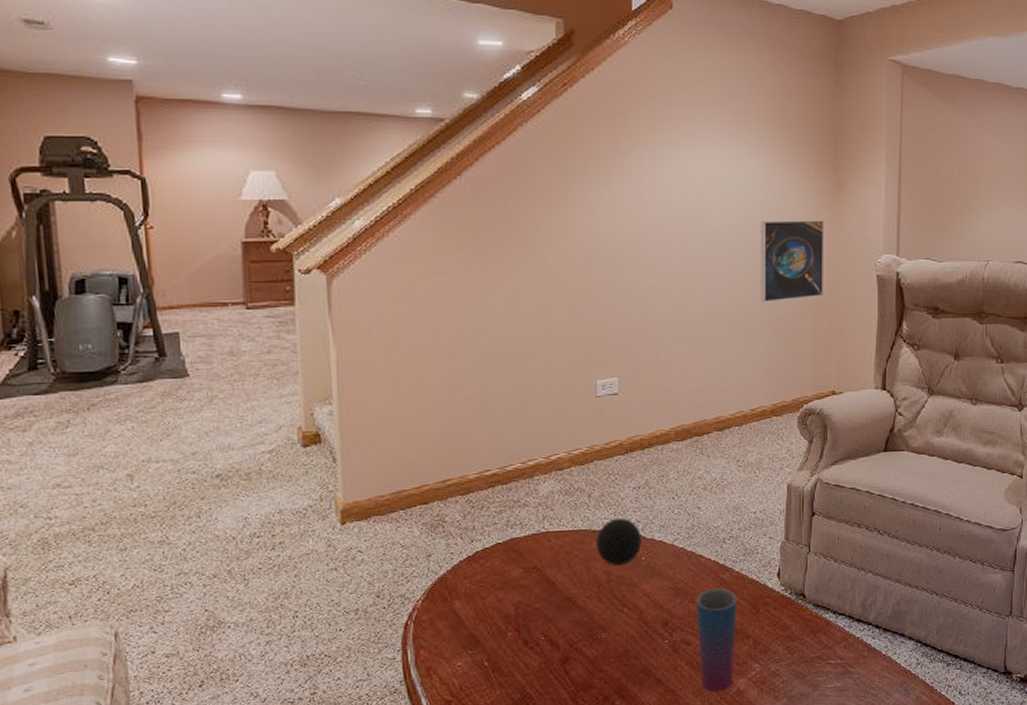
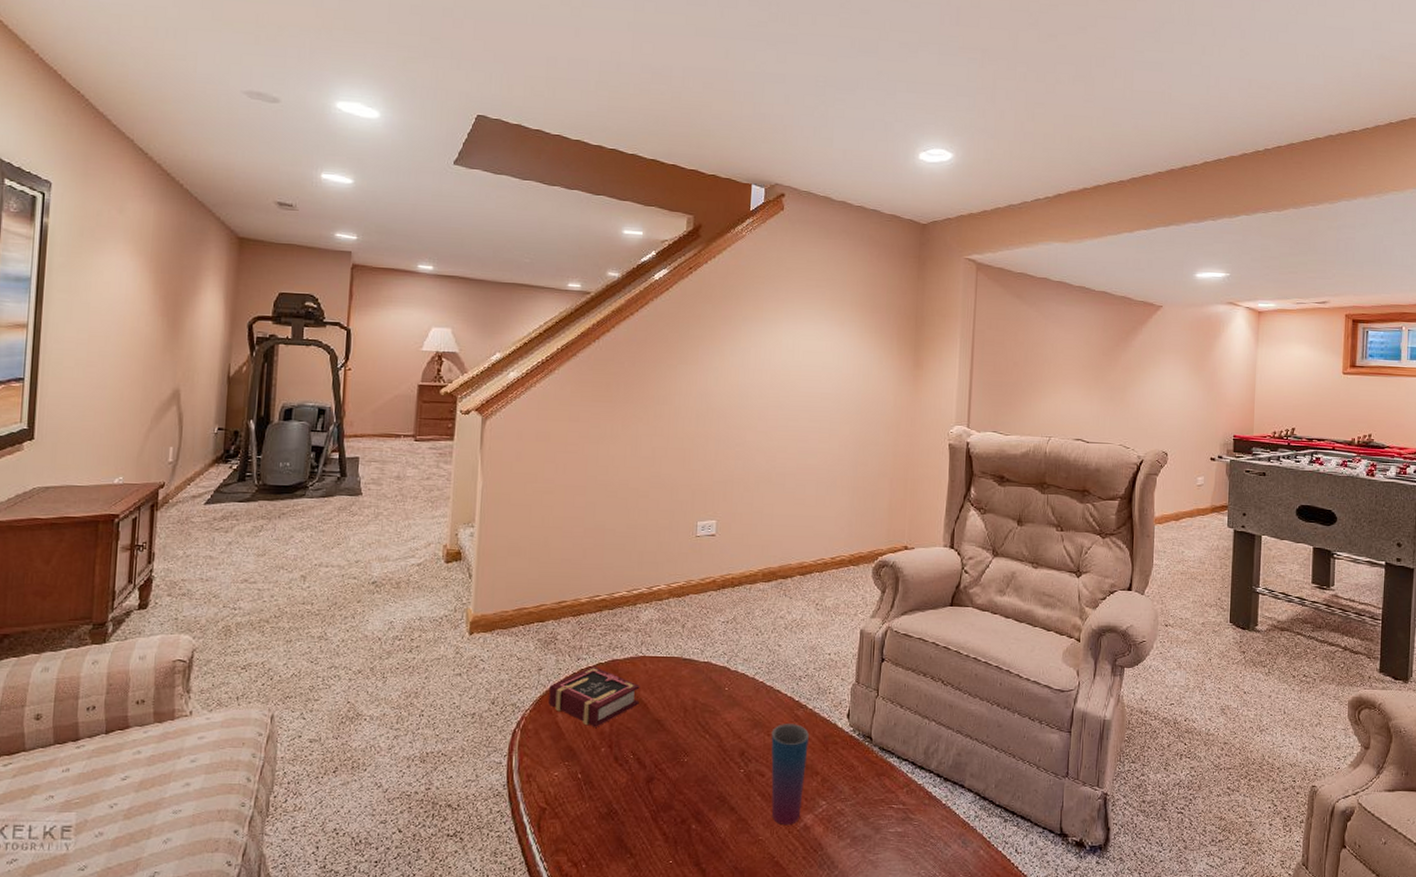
book: none [442,547,546,612] -> present [549,666,640,727]
decorative ball: present [596,517,642,566] -> none [685,648,727,694]
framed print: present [760,220,825,302] -> none [844,390,904,462]

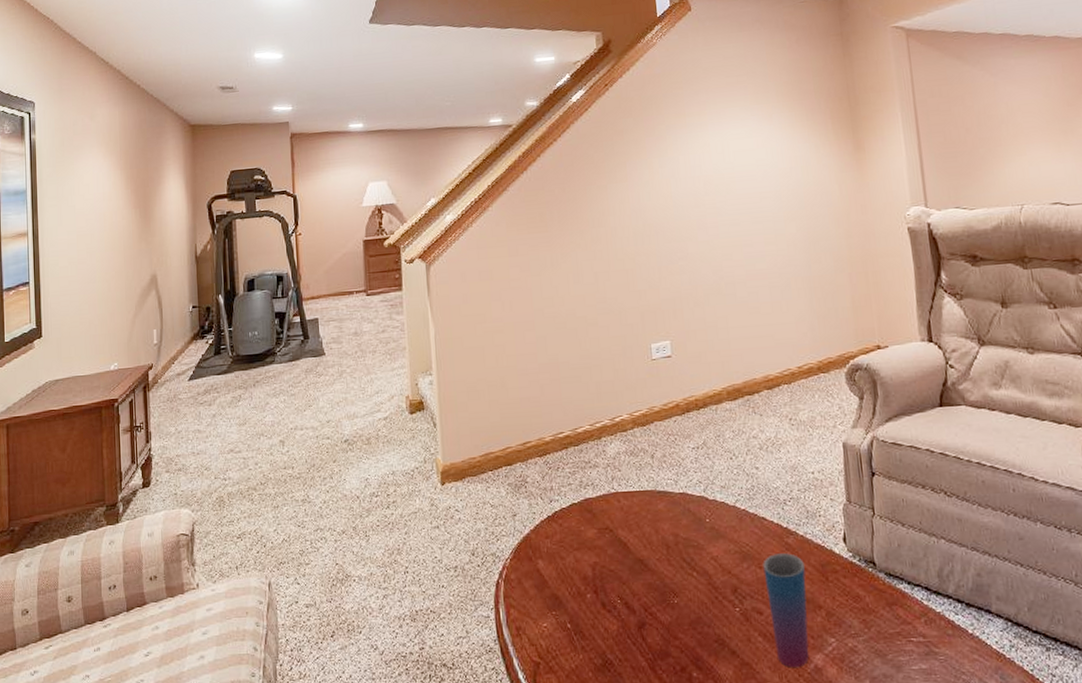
book: present [549,666,640,727] -> none [526,507,619,572]

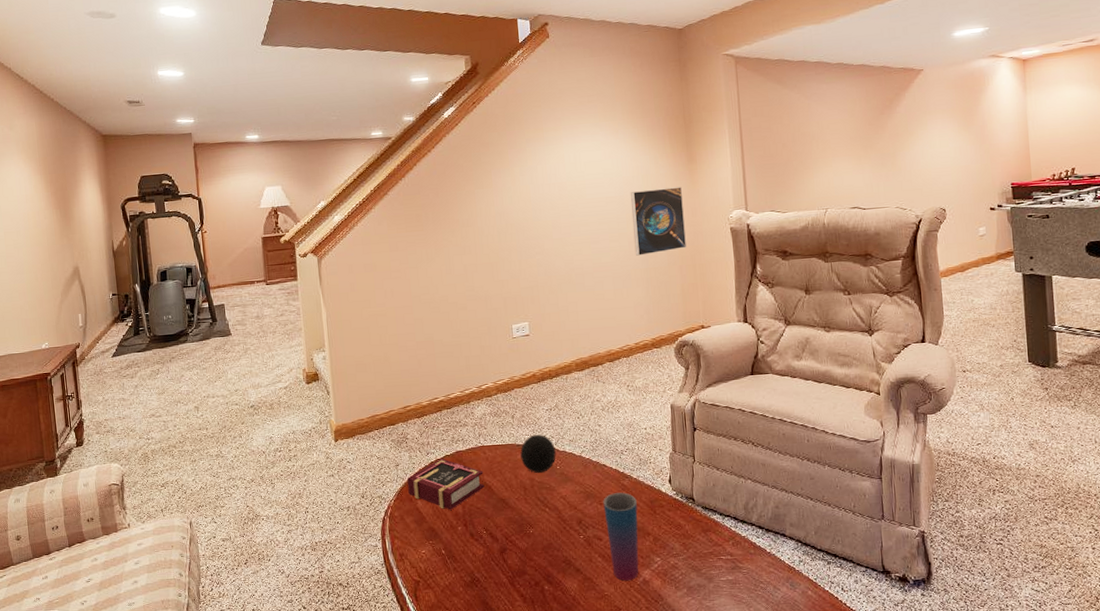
book: none [526,507,619,572] -> present [407,458,485,510]
decorative ball: none [661,478,705,528] -> present [520,434,556,474]
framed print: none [787,179,856,261] -> present [630,187,686,256]

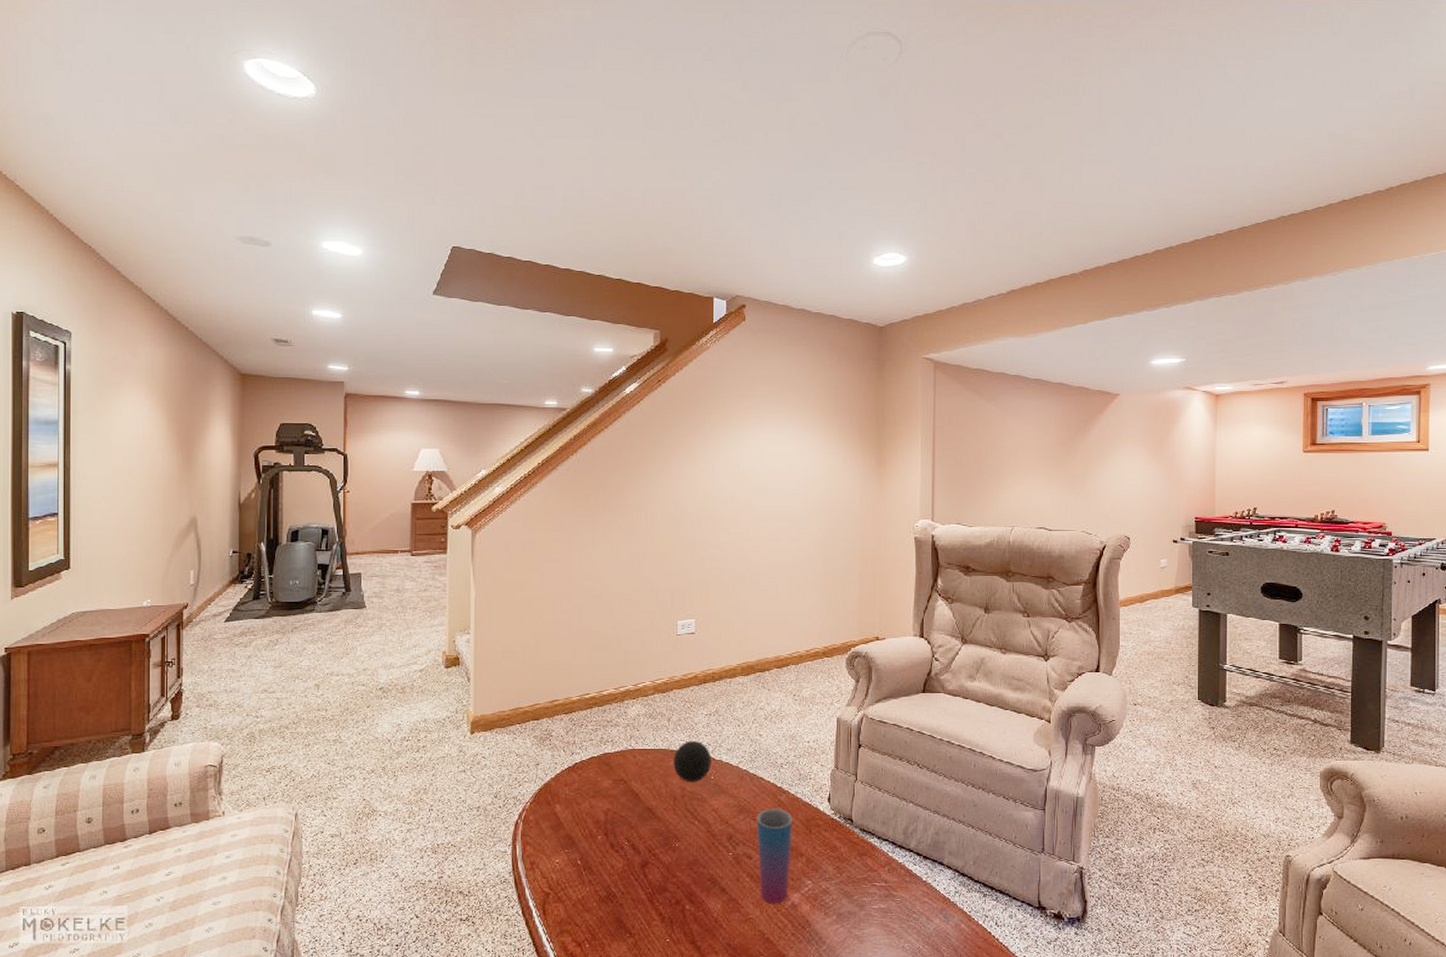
book: present [407,458,485,510] -> none [547,760,631,817]
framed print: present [630,187,686,256] -> none [814,490,869,558]

